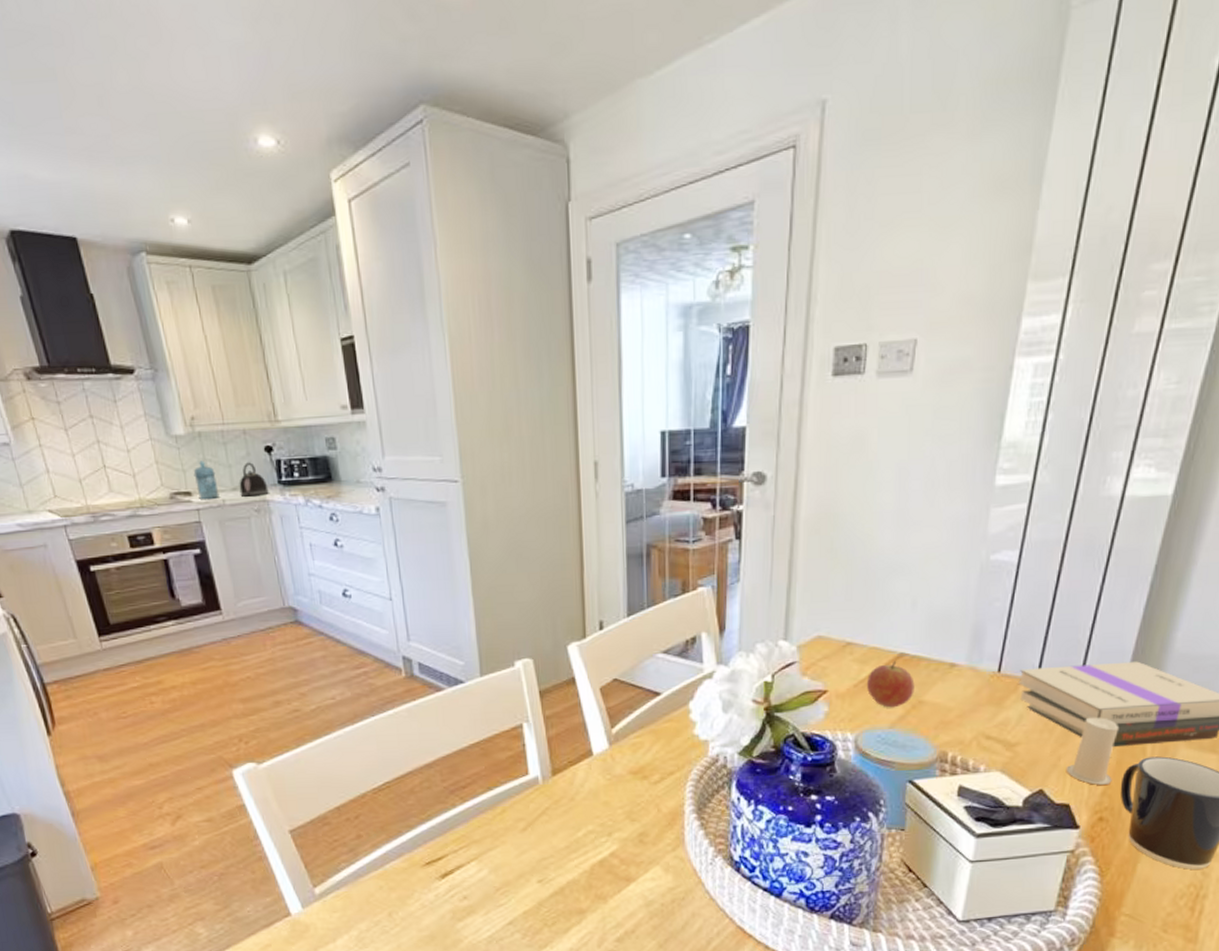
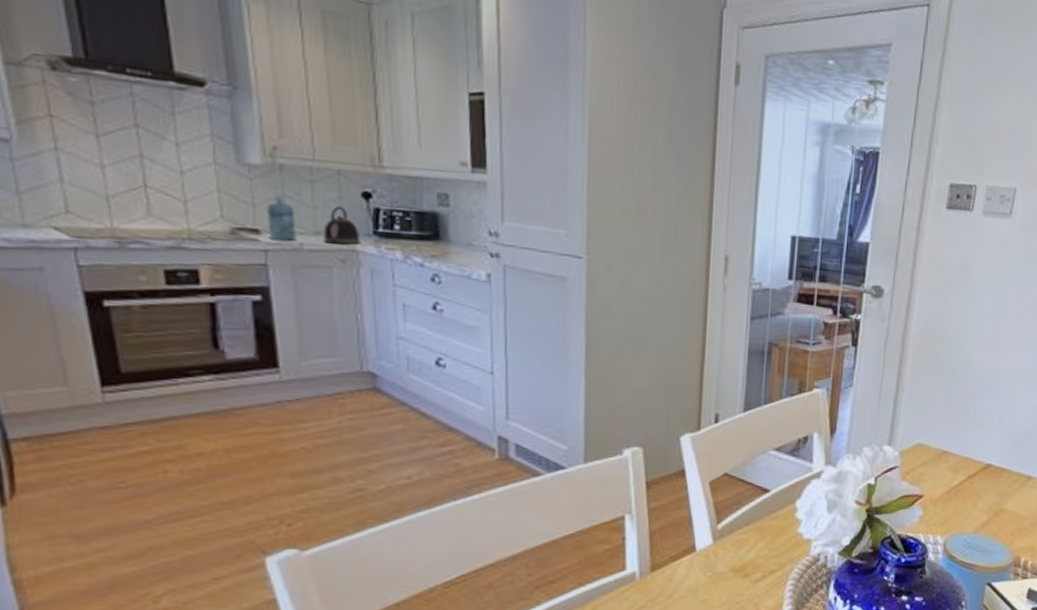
fruit: present [866,661,915,708] -> none [957,471,998,514]

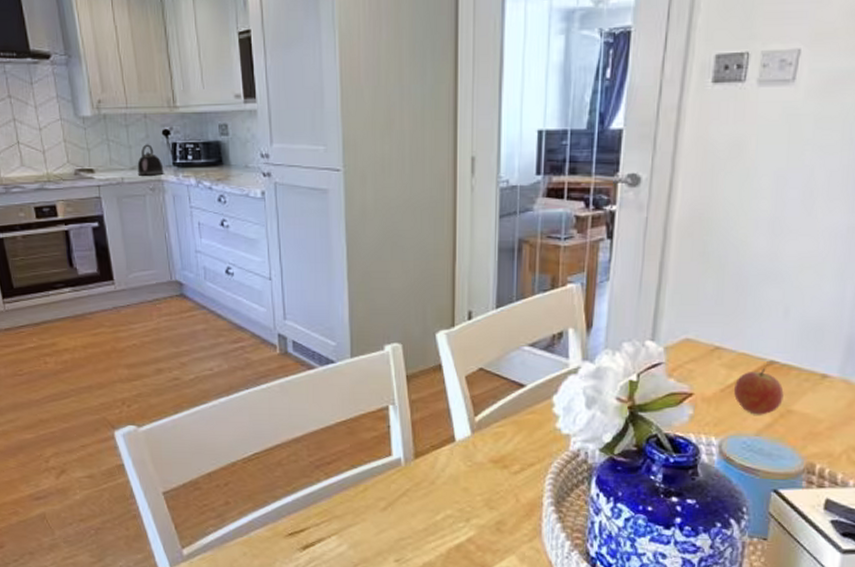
canister: present [266,196,297,242] -> none [97,141,119,178]
fruit: none [957,471,998,514] -> present [733,368,784,415]

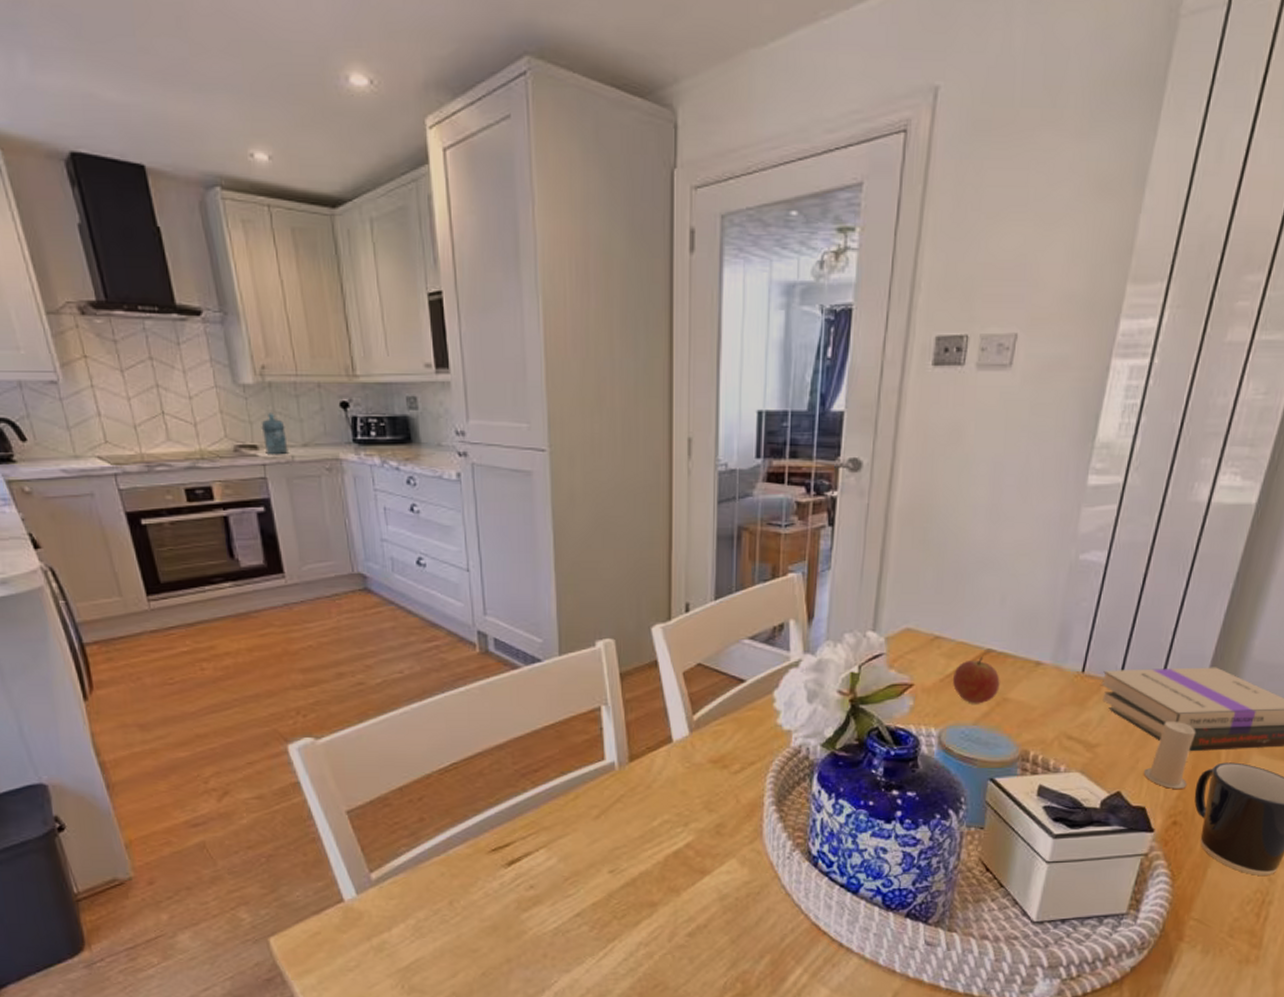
canister: none [97,141,119,178] -> present [261,413,288,455]
kettle: present [137,144,164,176] -> none [310,417,342,454]

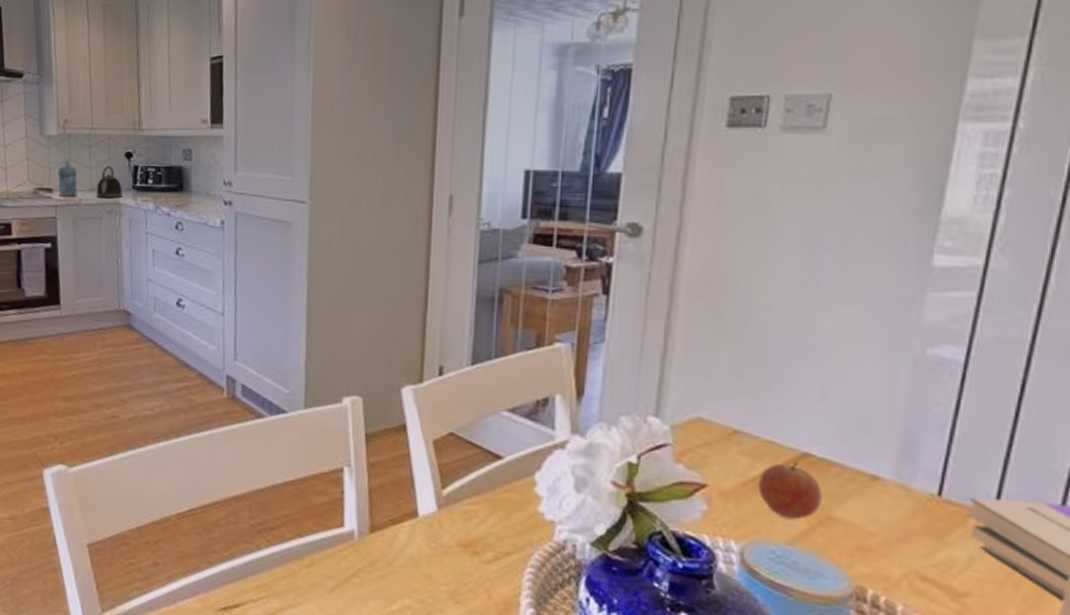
kettle: none [310,417,342,454] -> present [96,166,123,199]

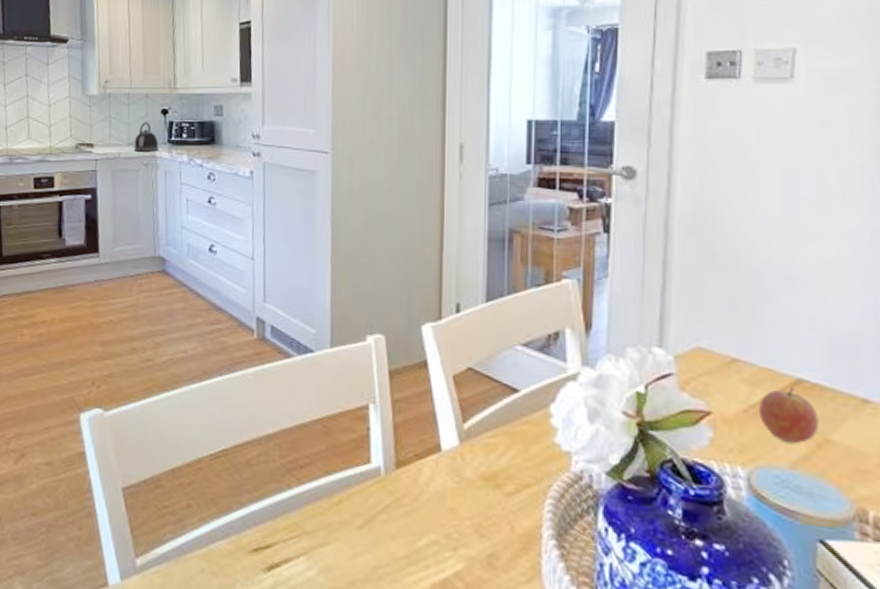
canister: present [57,160,78,198] -> none [98,118,117,152]

